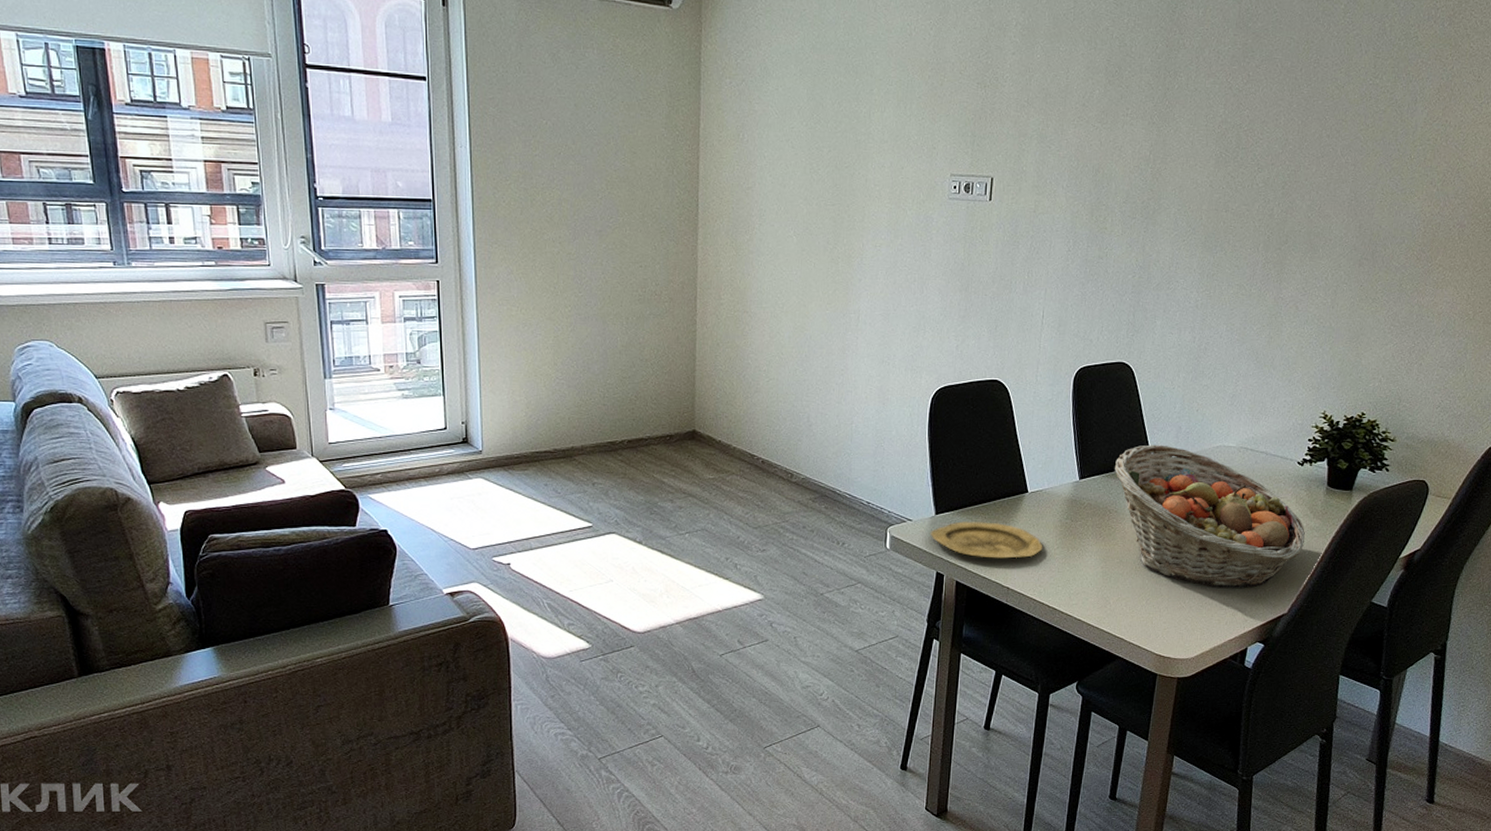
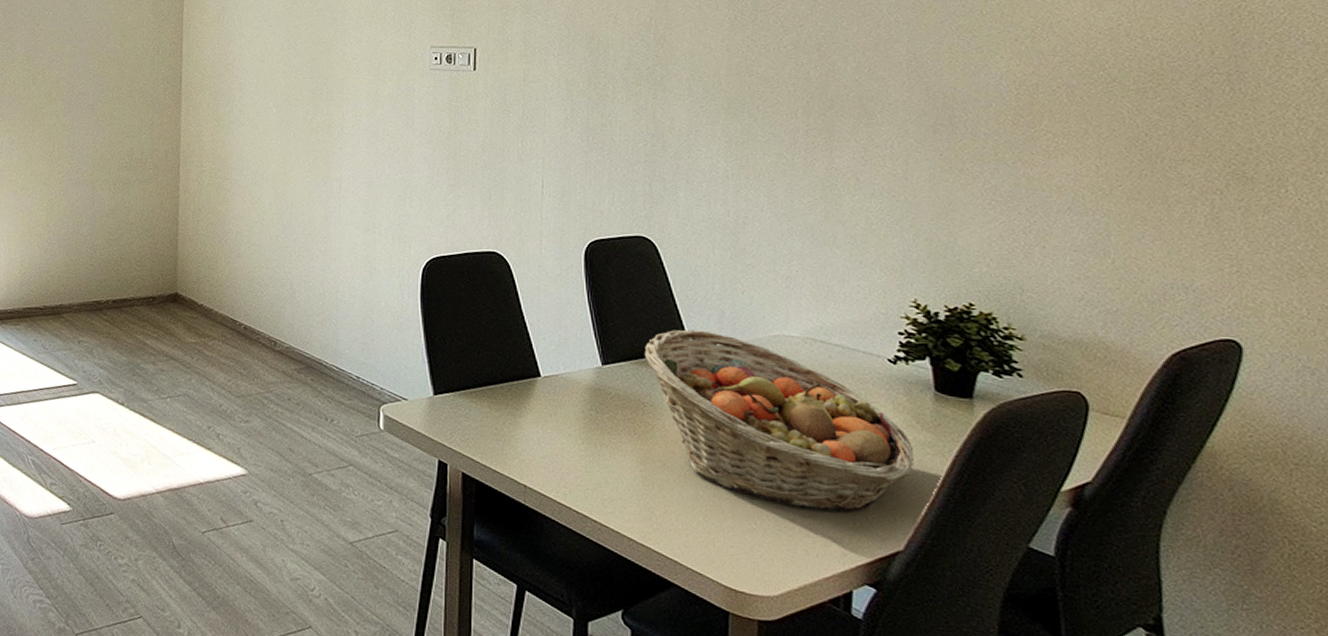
plate: present [930,521,1043,559] -> none [428,404,565,452]

